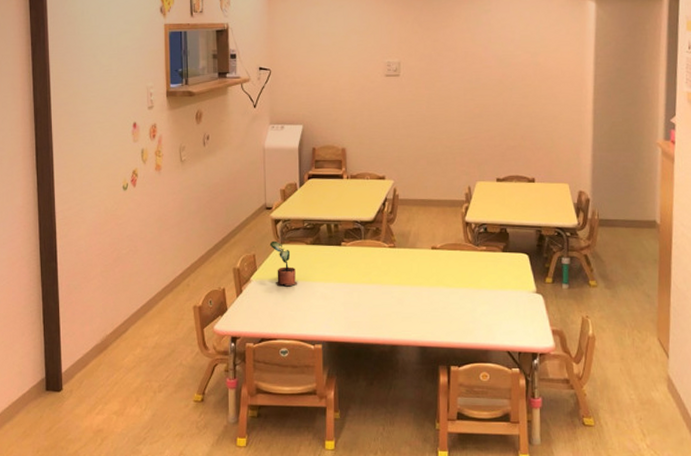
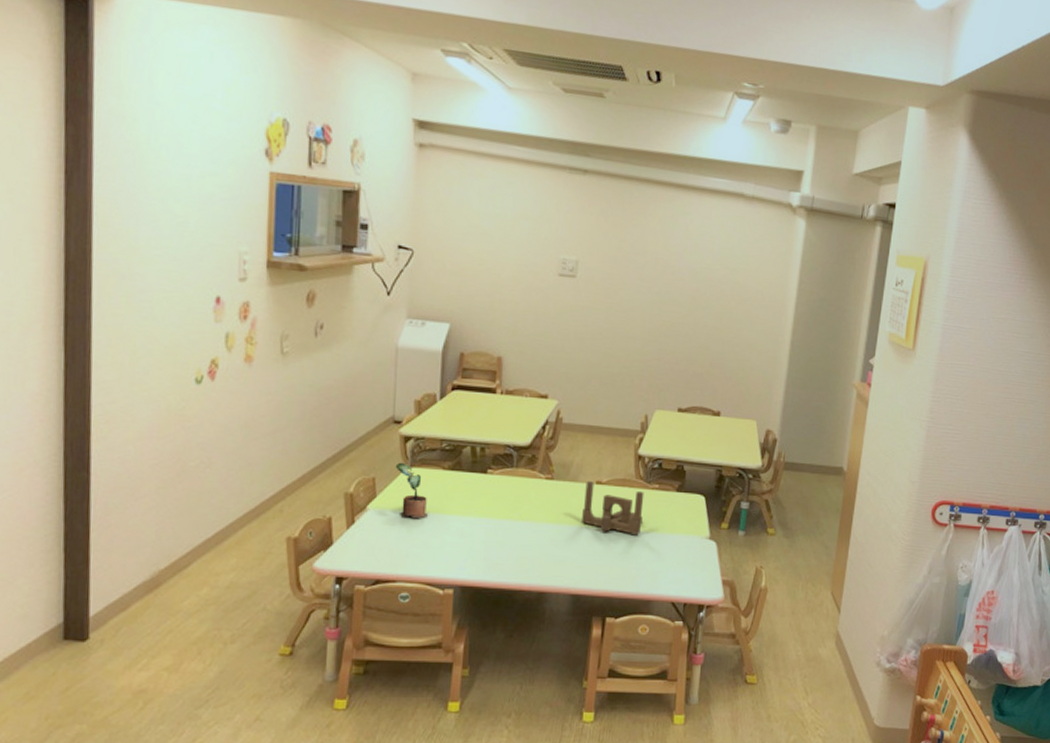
toy blocks: none [422,247,475,292] -> present [582,481,644,534]

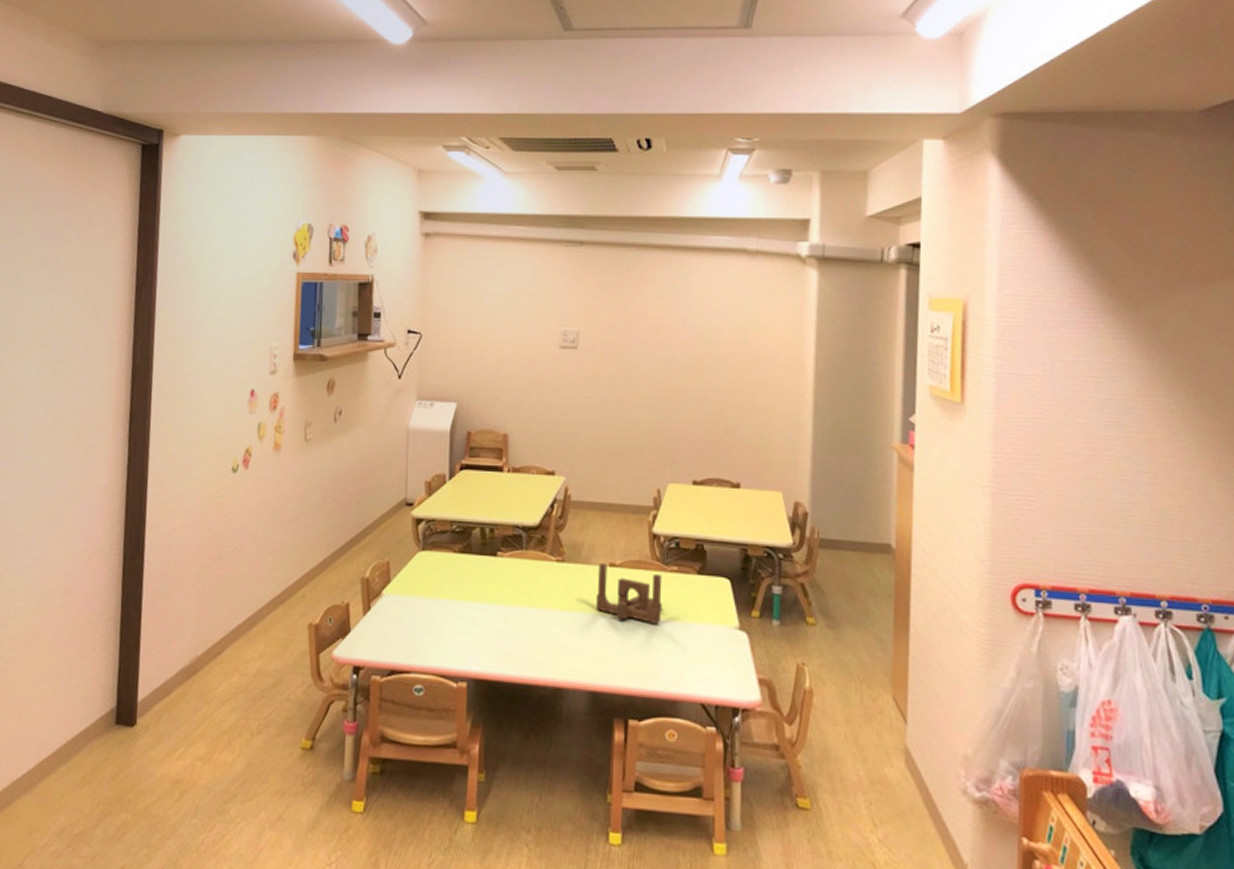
potted plant: present [395,462,428,519] -> none [408,545,440,605]

